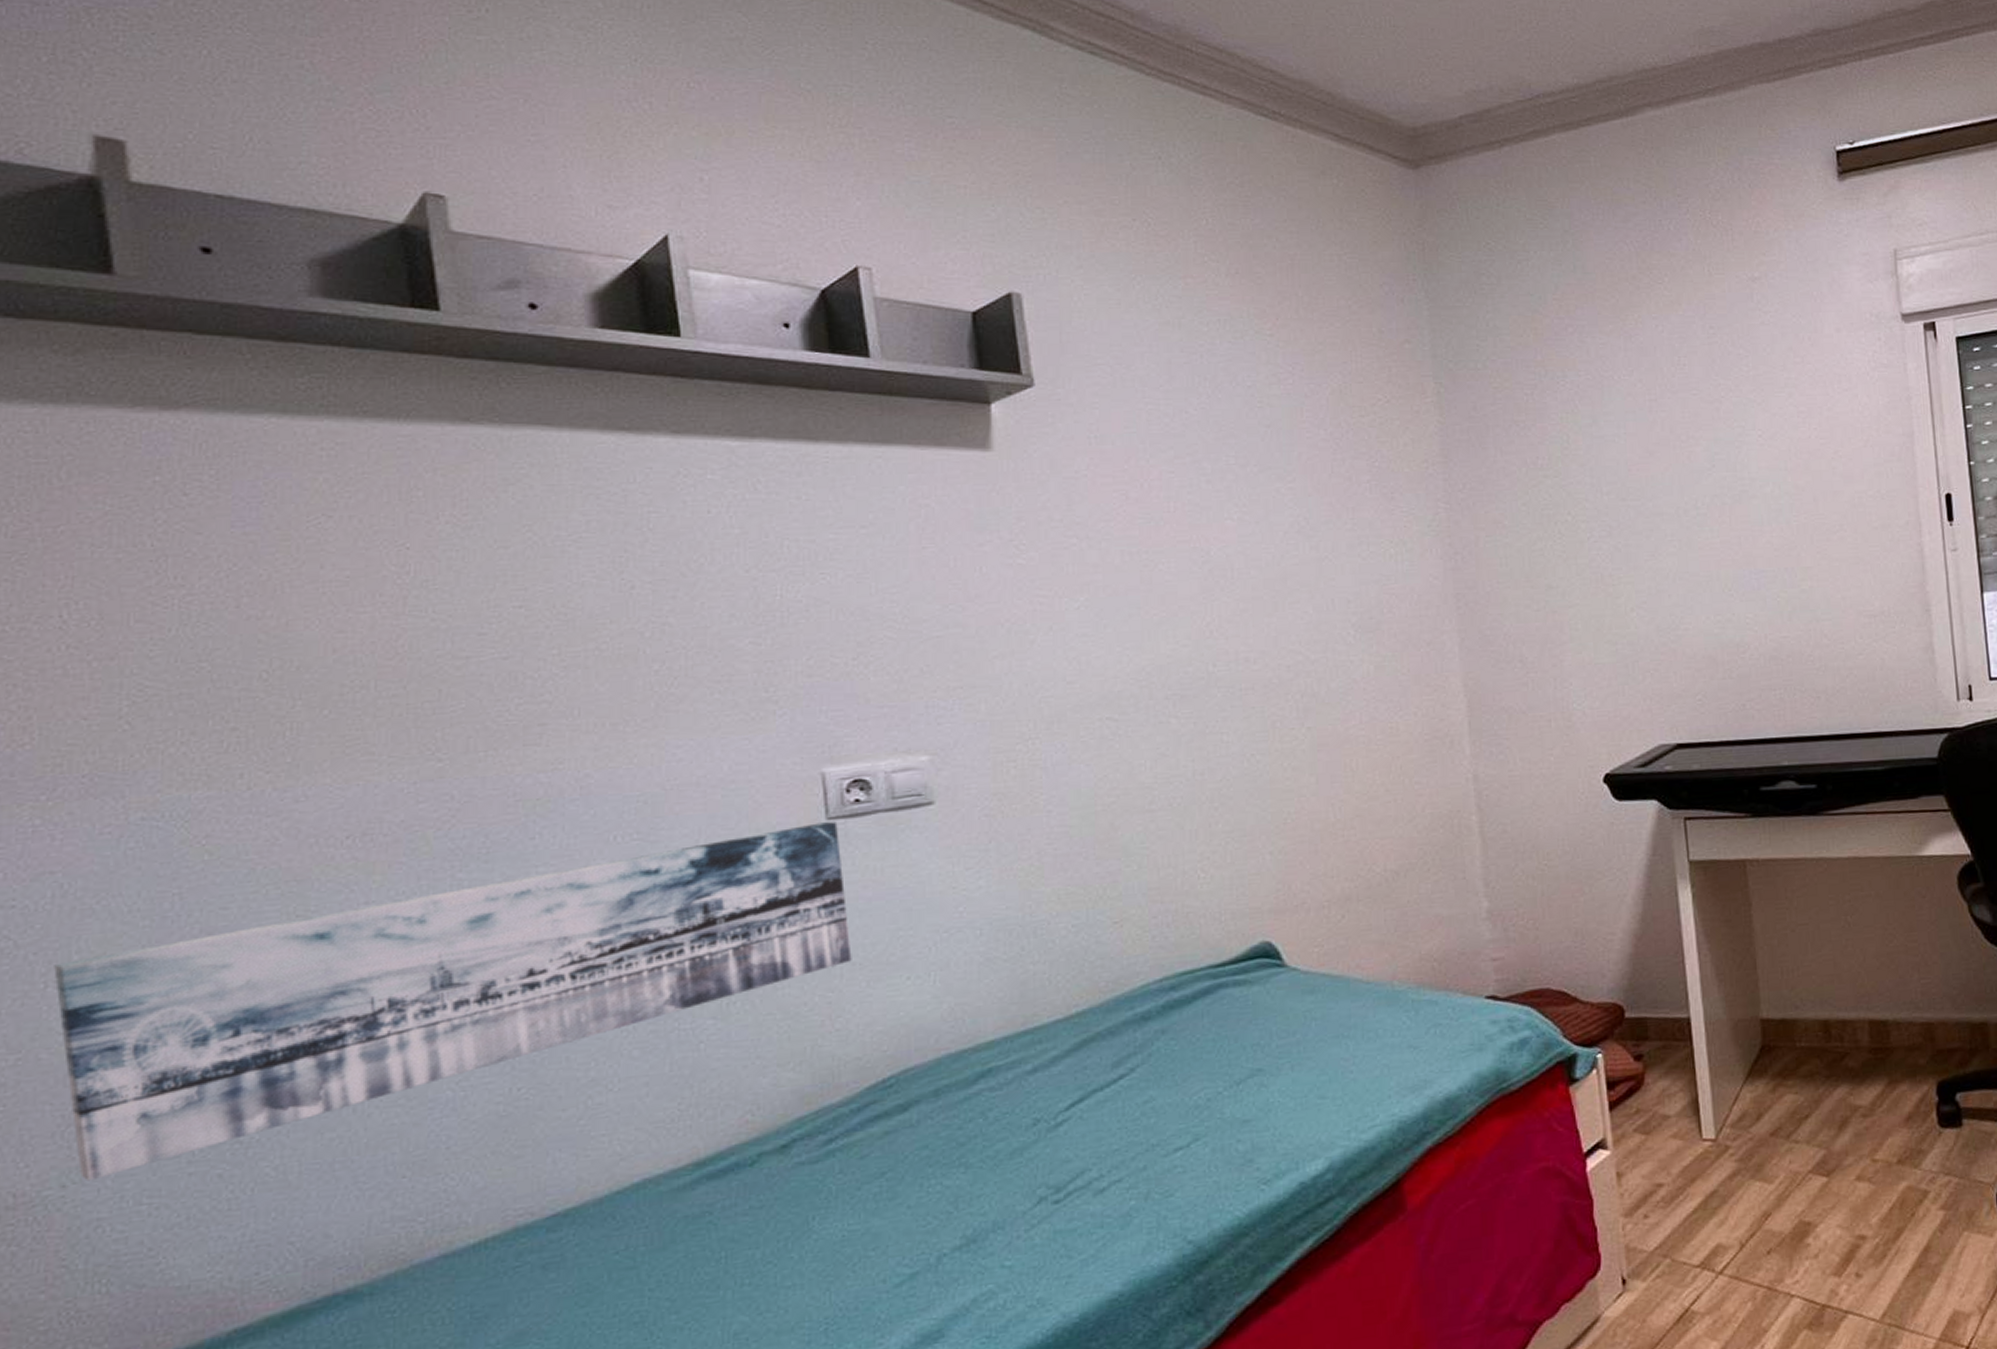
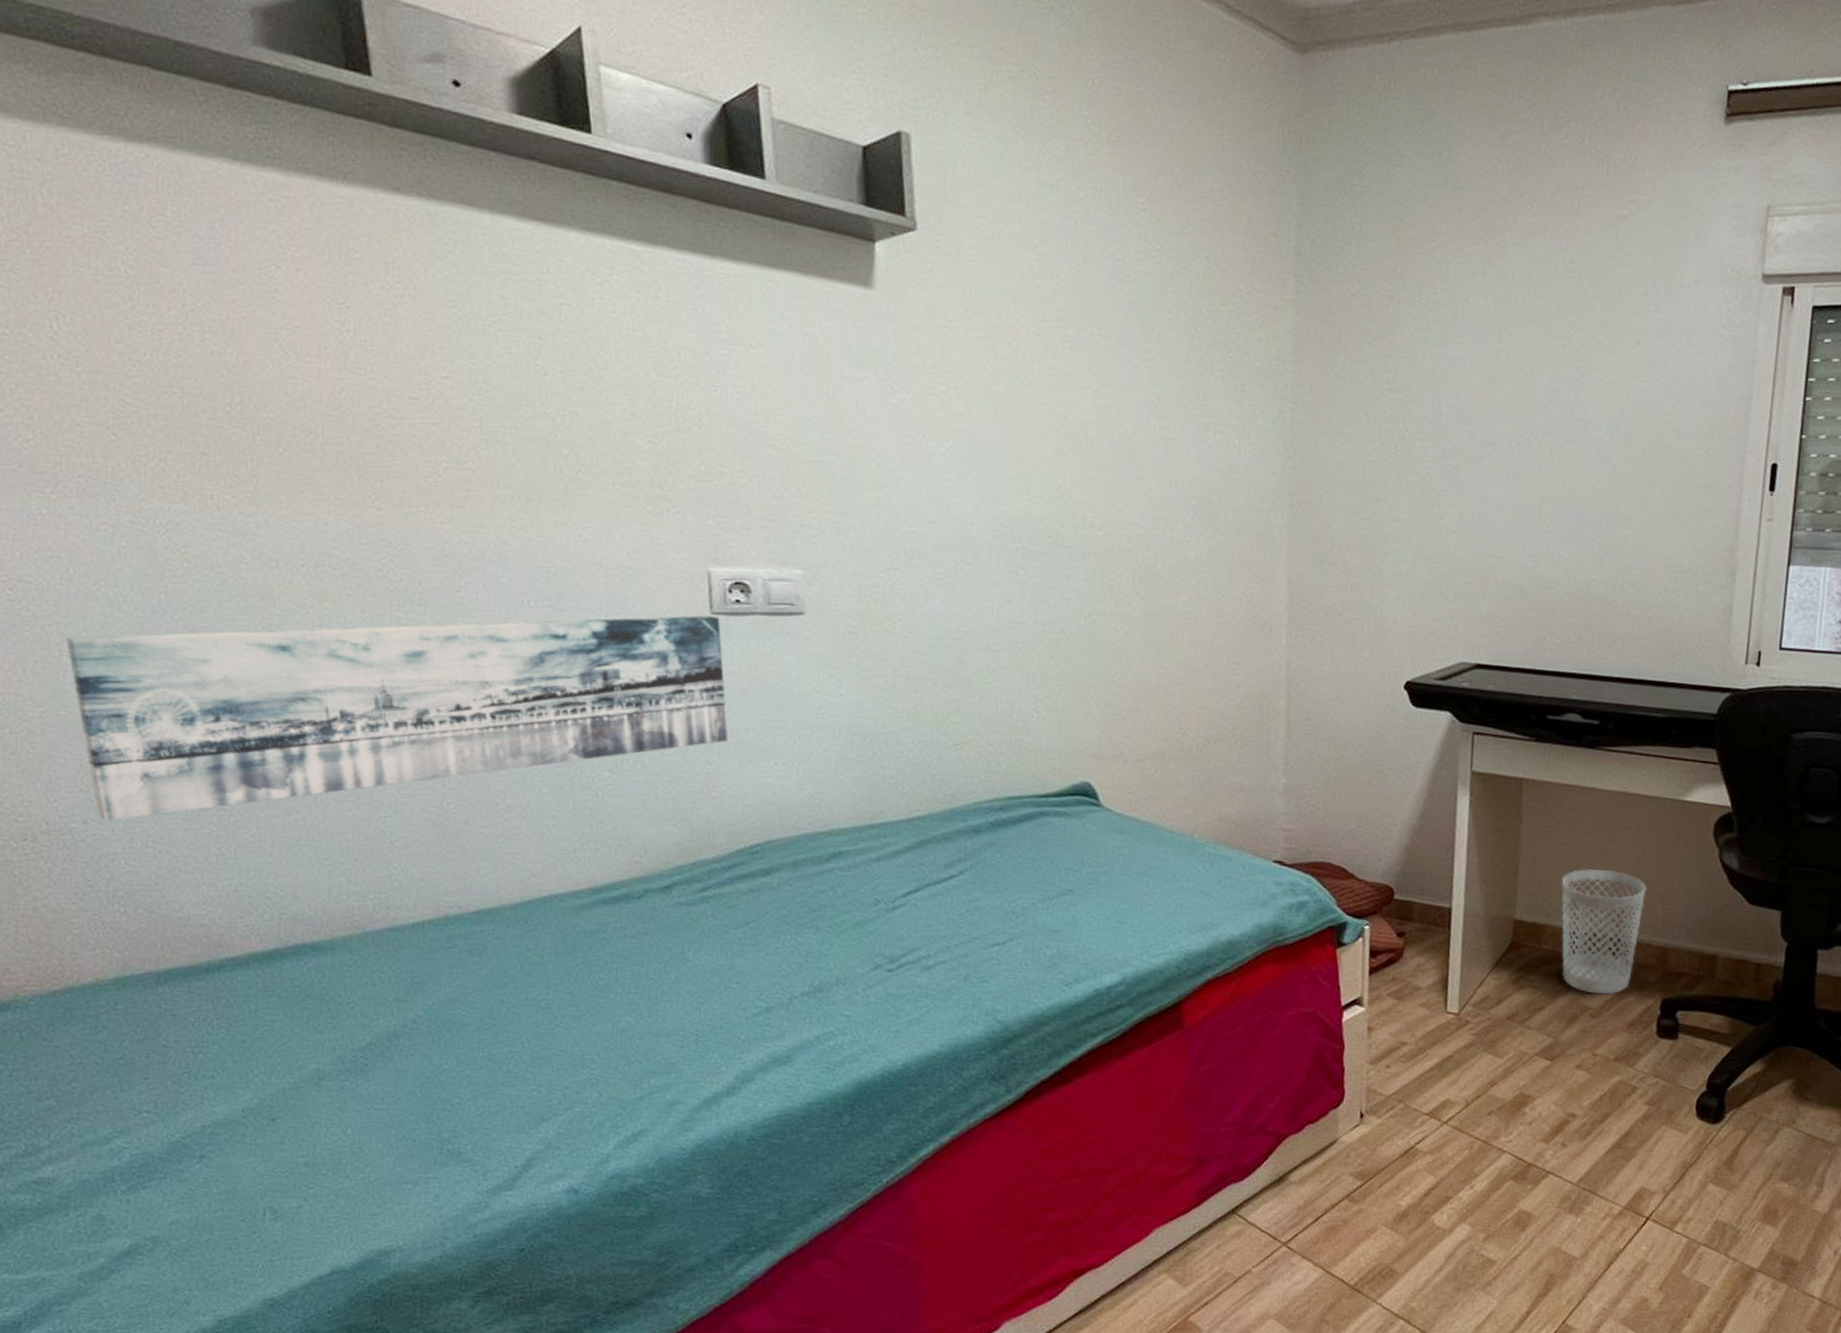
wastebasket: none [1805,945,1900,1090] -> present [1561,869,1646,995]

